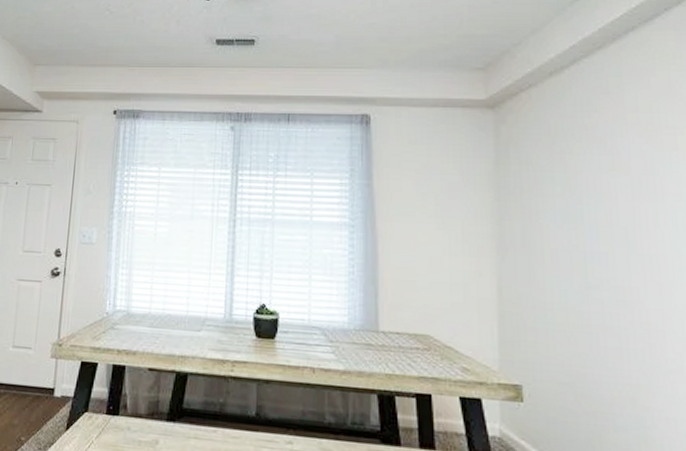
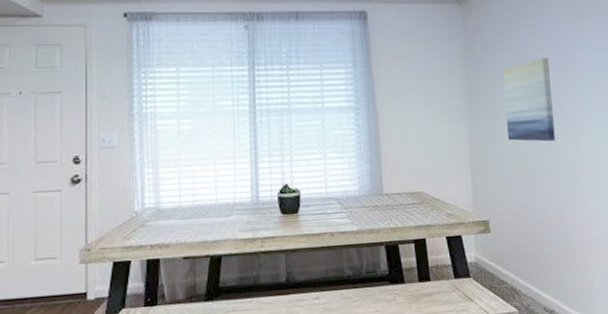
wall art: none [549,181,627,293] -> present [503,58,555,142]

